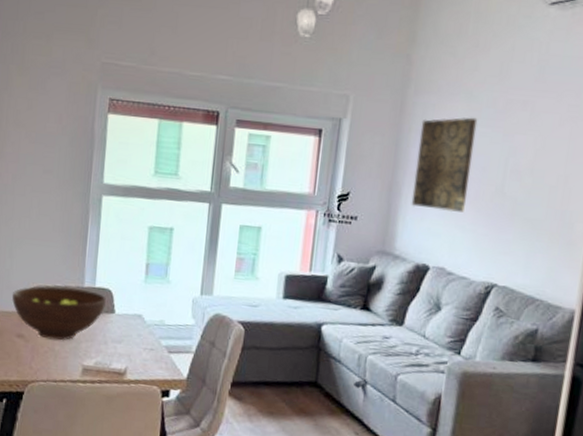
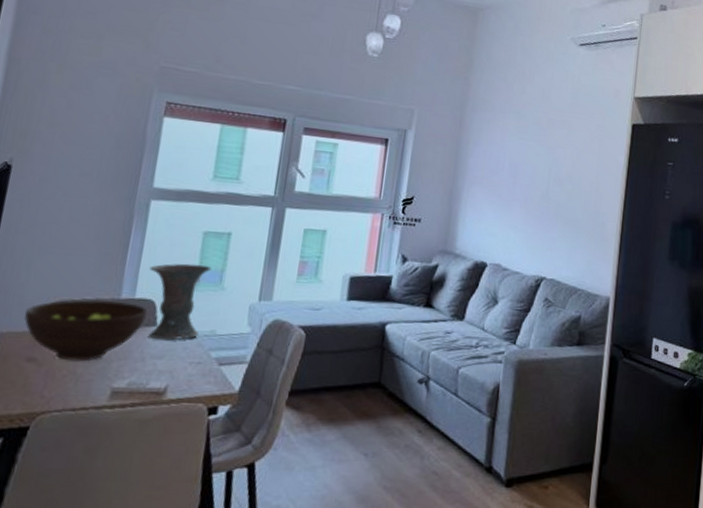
vase: none [105,256,158,328] -> present [149,263,212,341]
wall art: present [411,117,478,212] -> none [470,132,526,214]

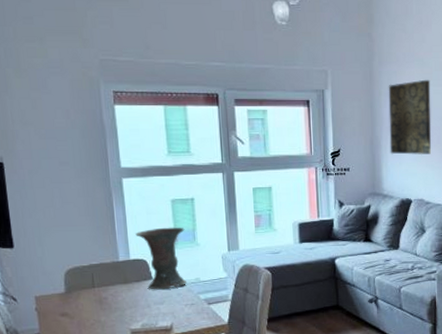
fruit bowl: present [23,299,147,361] -> none [48,263,143,313]
wall art: none [470,132,526,214] -> present [388,79,432,155]

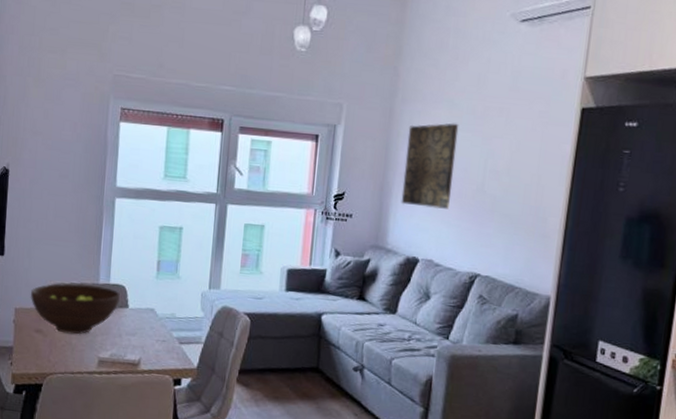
fruit bowl: none [48,263,143,313] -> present [30,284,120,335]
vase: present [135,227,188,290] -> none [119,254,168,321]

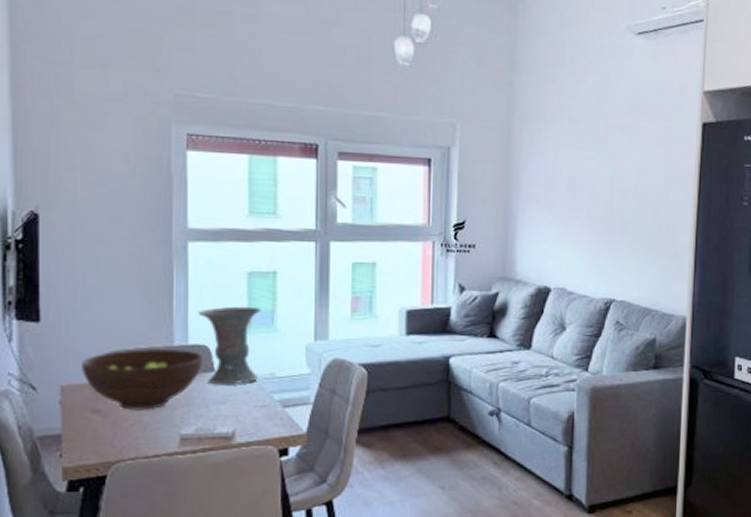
vase: none [119,254,168,321] -> present [198,306,262,385]
wall art: present [401,123,459,209] -> none [527,141,583,233]

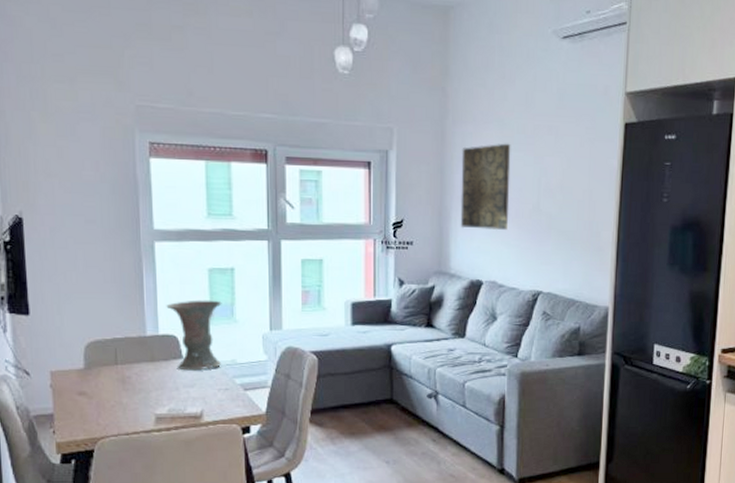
fruit bowl: present [80,348,202,410] -> none [66,338,172,393]
wall art: none [527,141,583,233] -> present [460,143,511,230]

